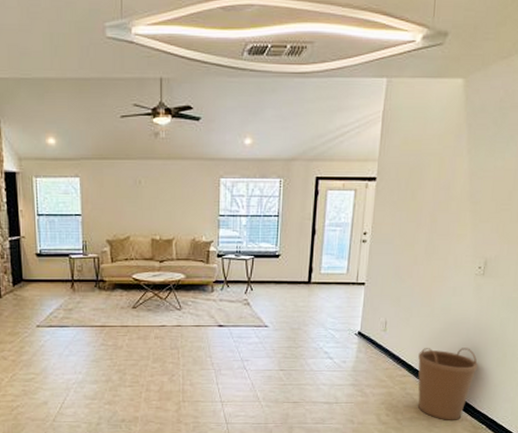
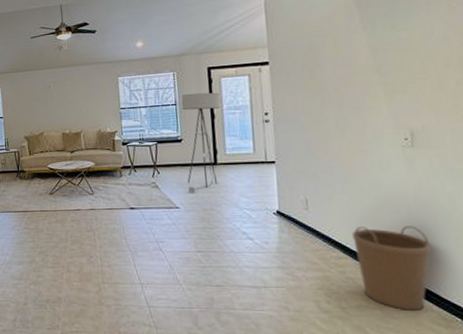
floor lamp: none [279,206,323,313] -> present [181,92,221,194]

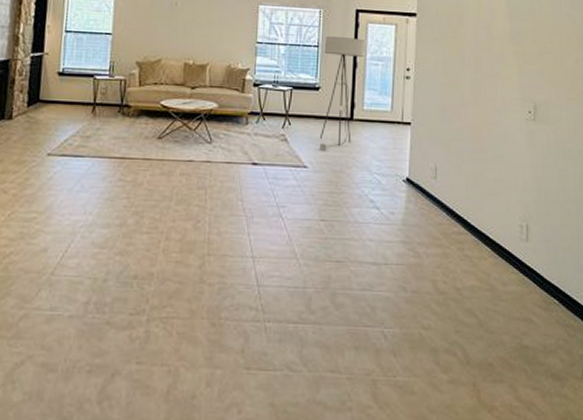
basket: present [352,226,431,311] -> none [474,201,540,292]

